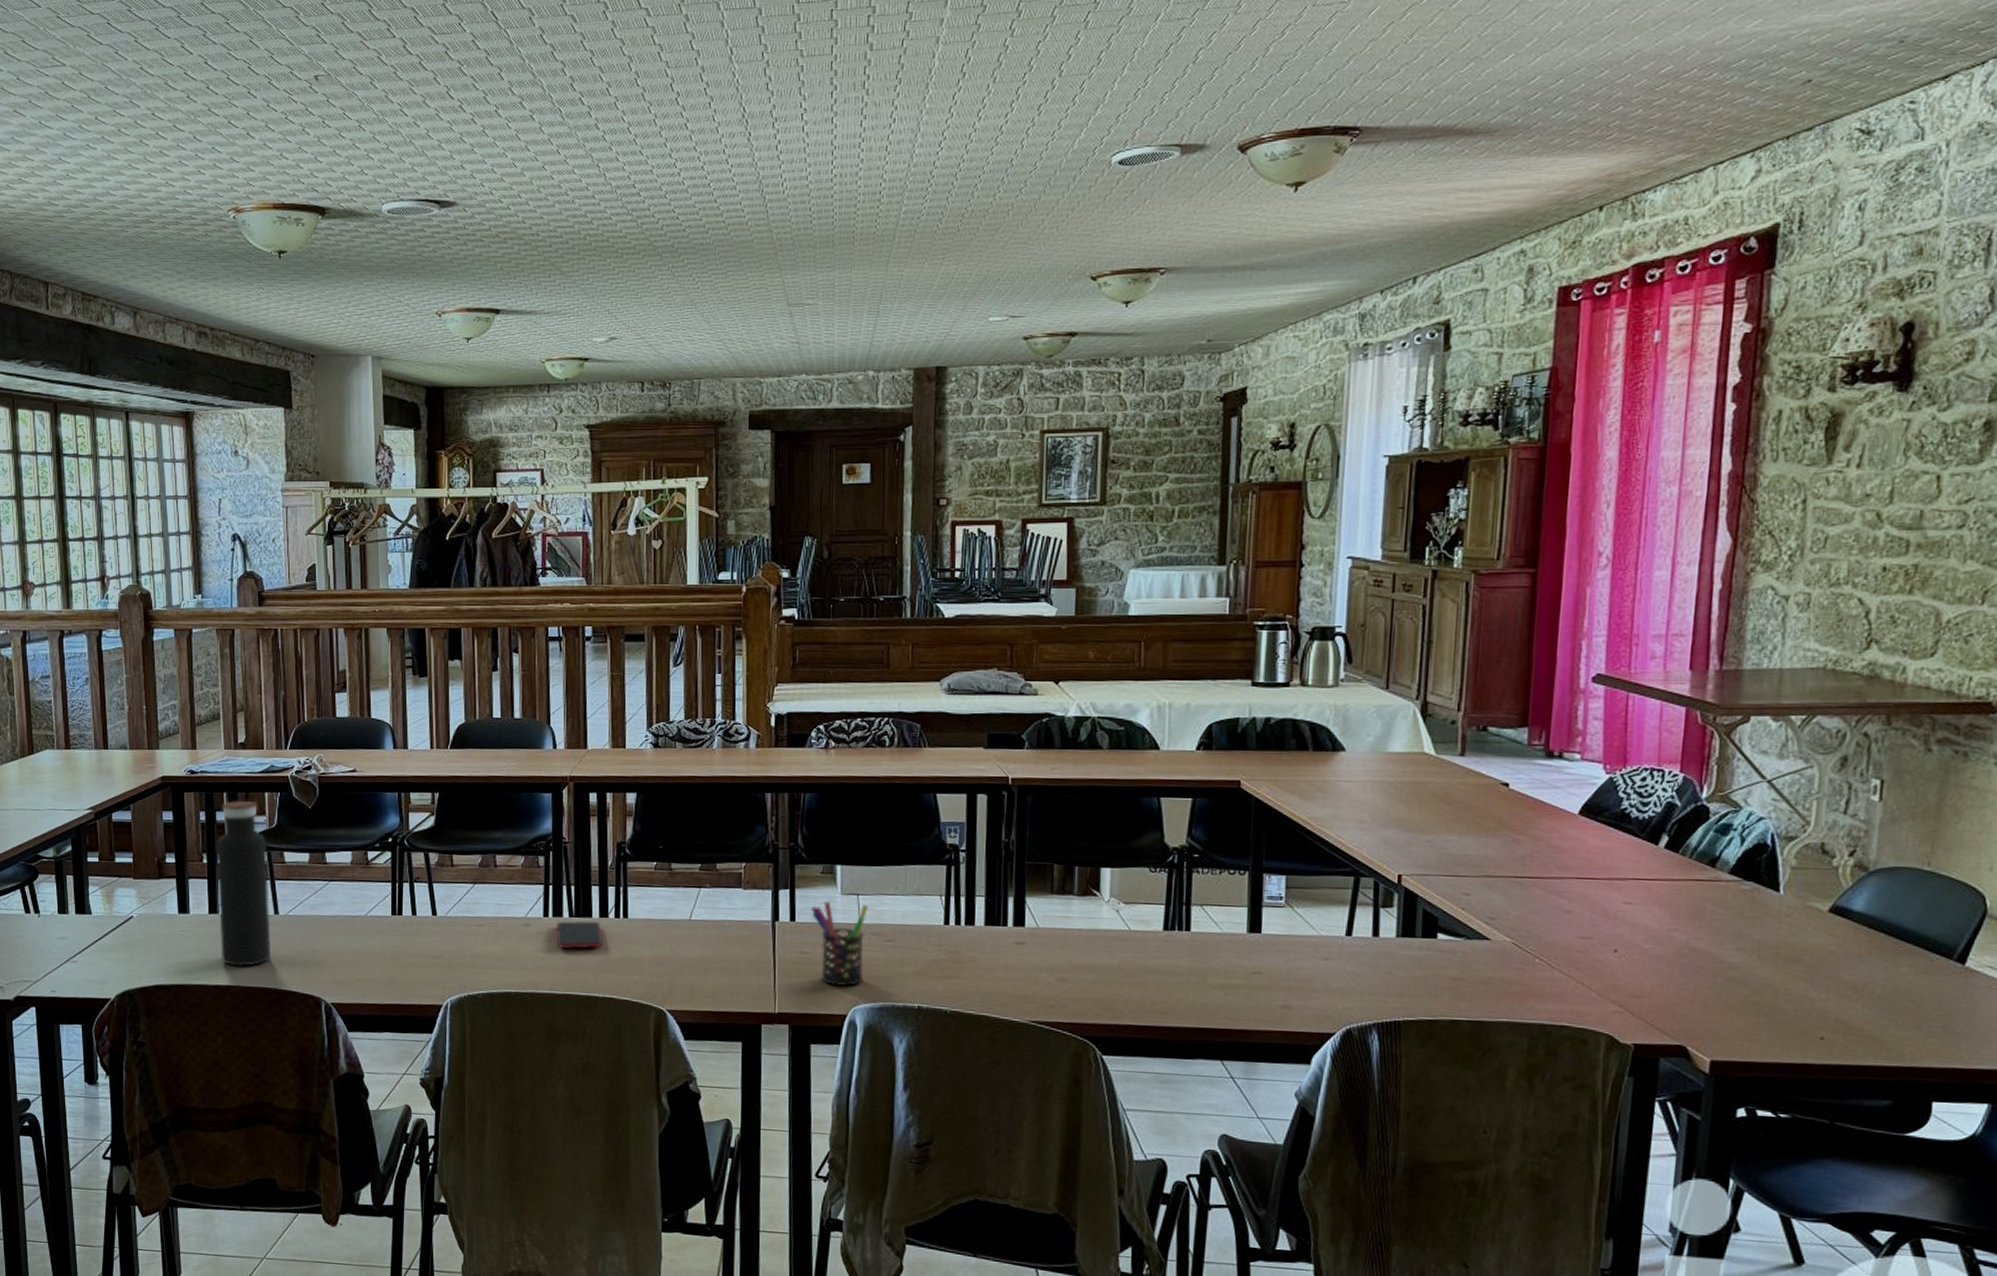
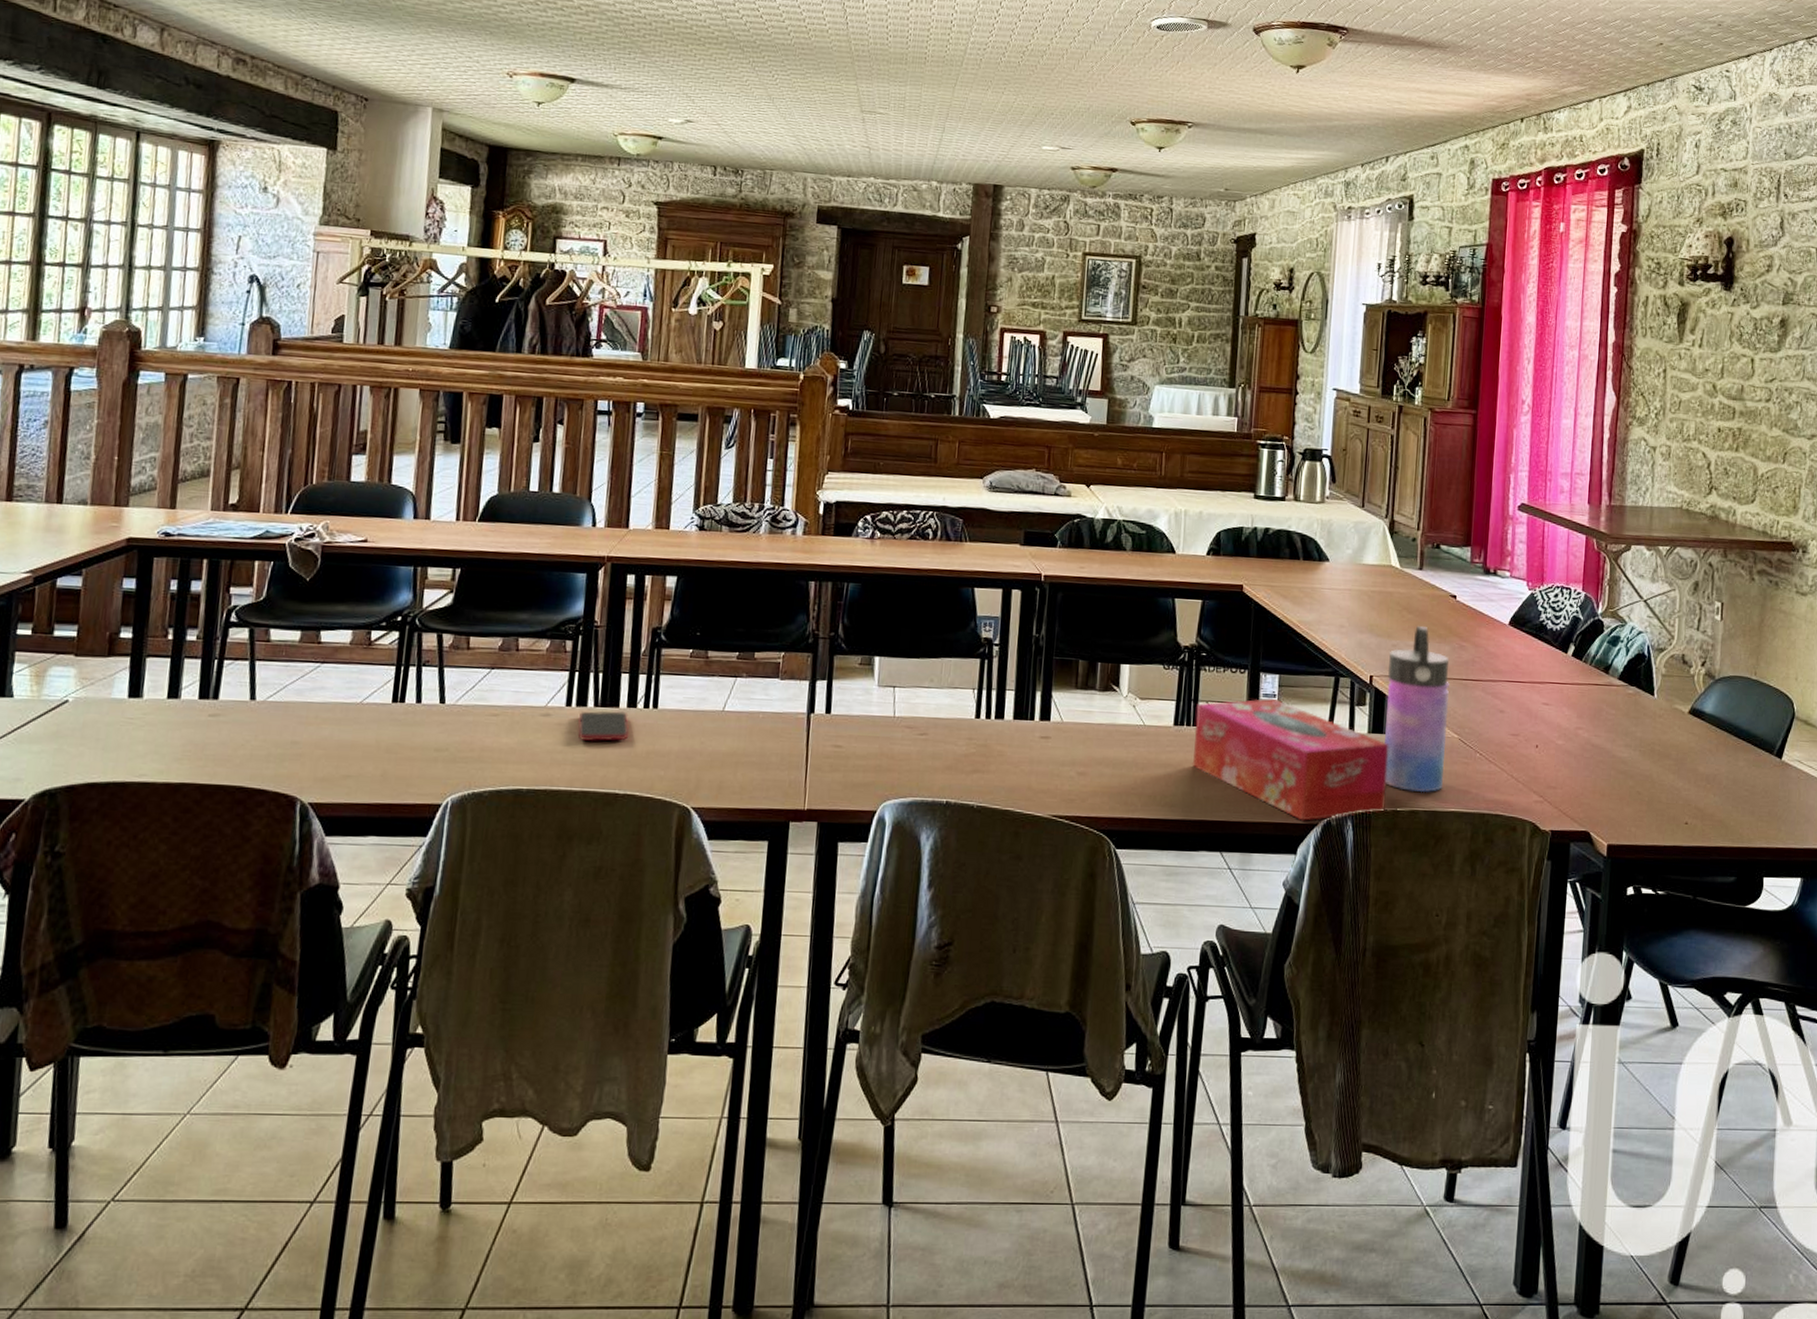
water bottle: present [217,801,271,967] -> none [176,569,250,761]
pen holder: present [811,901,868,987] -> none [847,692,904,782]
tissue box: none [1185,900,1422,1030] -> present [1192,698,1389,821]
water bottle: none [1417,818,1500,1002] -> present [1385,625,1450,793]

